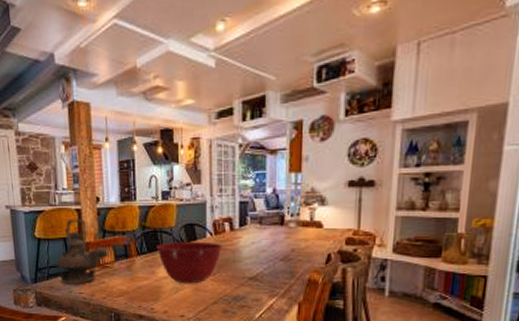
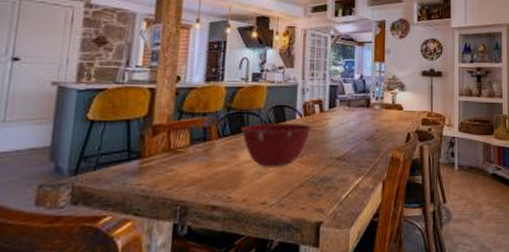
teapot: present [56,218,109,284] -> none [110,98,184,174]

